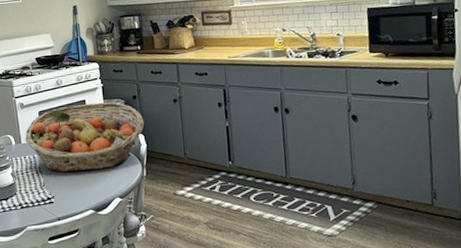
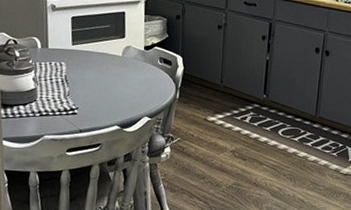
fruit basket: present [25,102,145,173] -> none [52,16,185,86]

